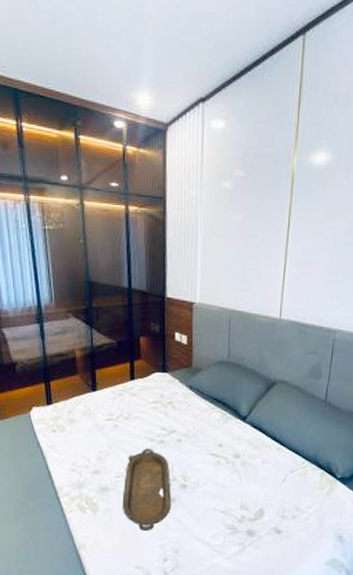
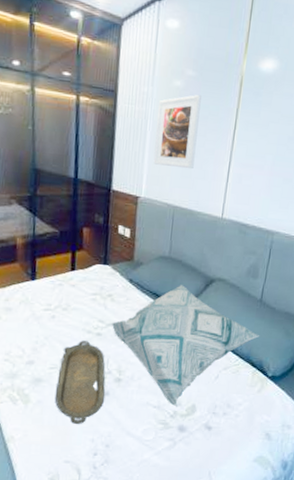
decorative pillow: none [173,389,327,512] -> present [111,285,260,407]
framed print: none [206,194,252,272] -> present [153,94,201,170]

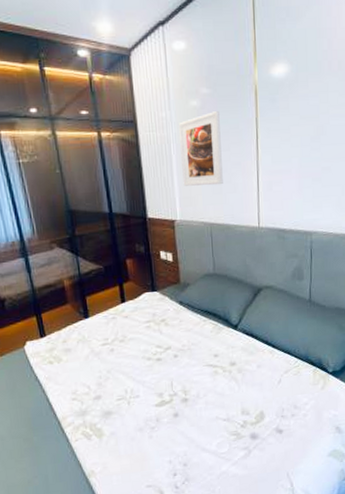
serving tray: present [55,341,105,425] -> none [126,368,175,450]
decorative pillow: present [111,285,260,407] -> none [169,298,315,417]

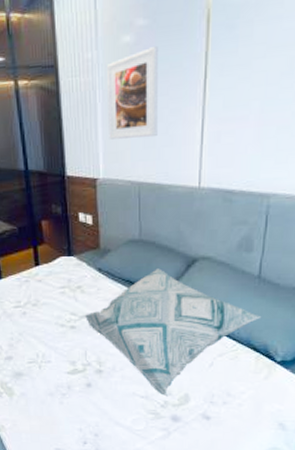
decorative pillow: none [169,298,315,417] -> present [84,269,262,397]

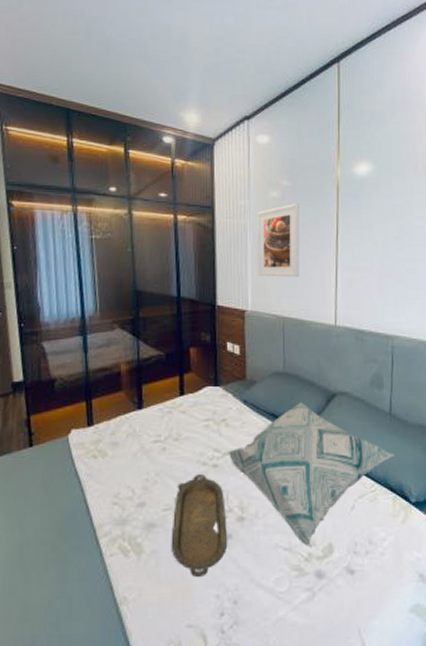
serving tray: none [37,335,87,415] -> present [172,475,227,578]

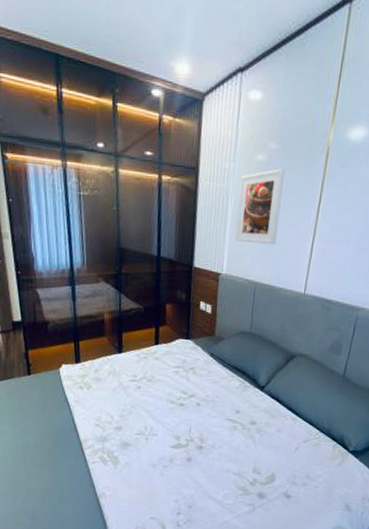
serving tray: present [172,475,227,578] -> none [142,410,188,487]
decorative pillow: present [228,402,395,548] -> none [193,360,342,475]

